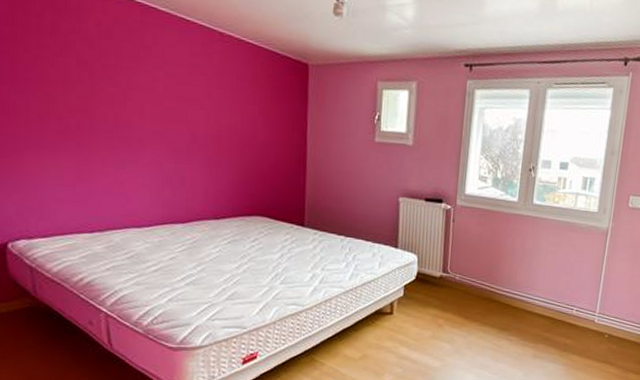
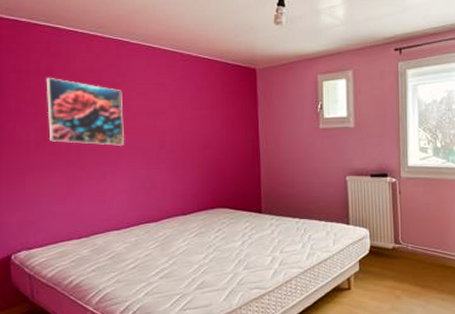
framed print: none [49,37,149,133] -> present [46,77,125,146]

